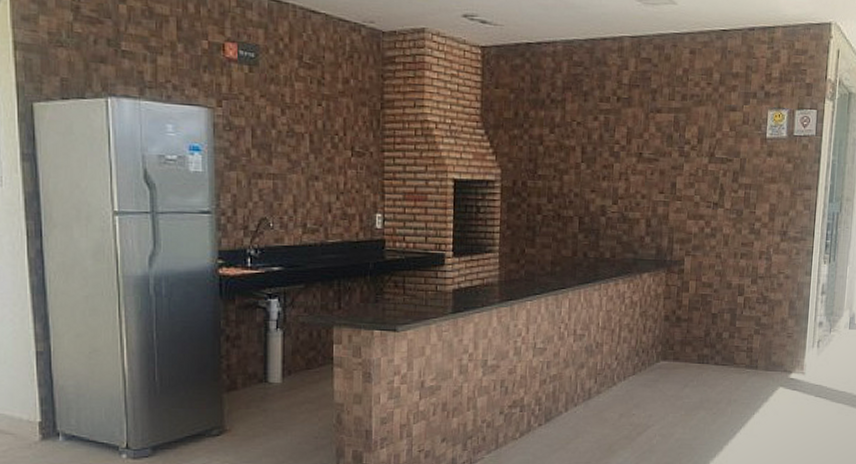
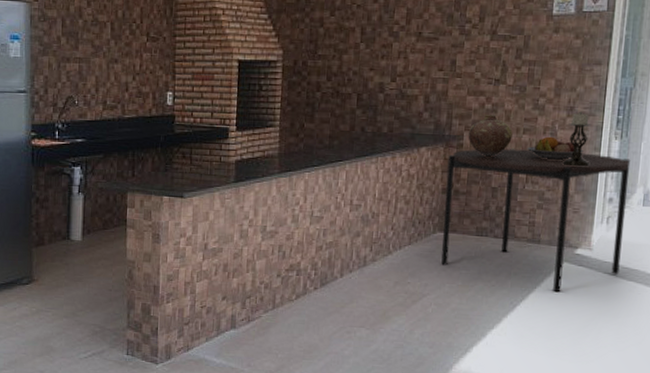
dining table: none [665,274,838,418] -> present [441,148,631,293]
vase: none [688,238,731,282] -> present [468,114,513,157]
fruit bowl: none [744,261,796,285] -> present [527,136,584,160]
candle holder: none [777,236,803,292] -> present [562,112,591,167]

